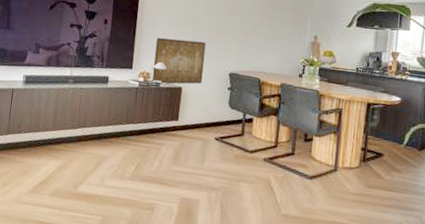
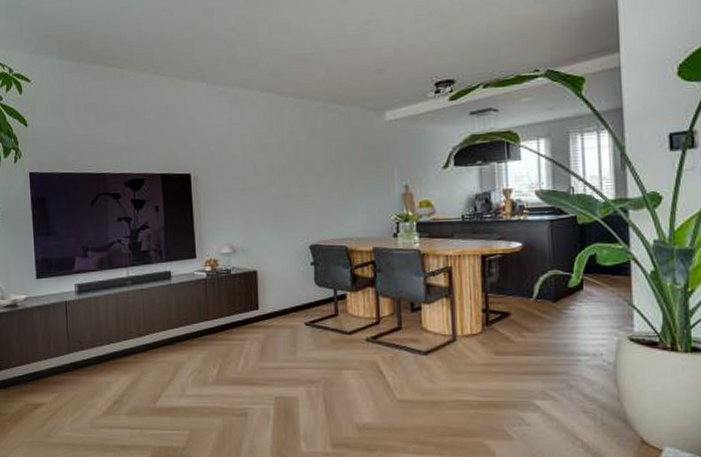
wall art: present [152,37,206,84] -> none [218,214,279,271]

